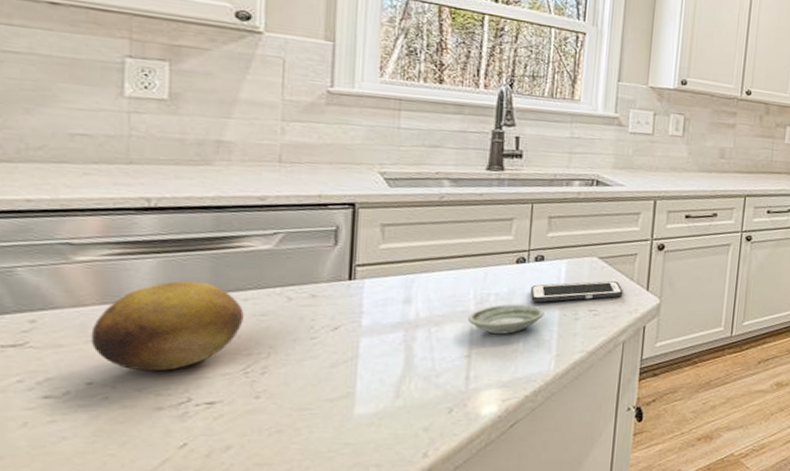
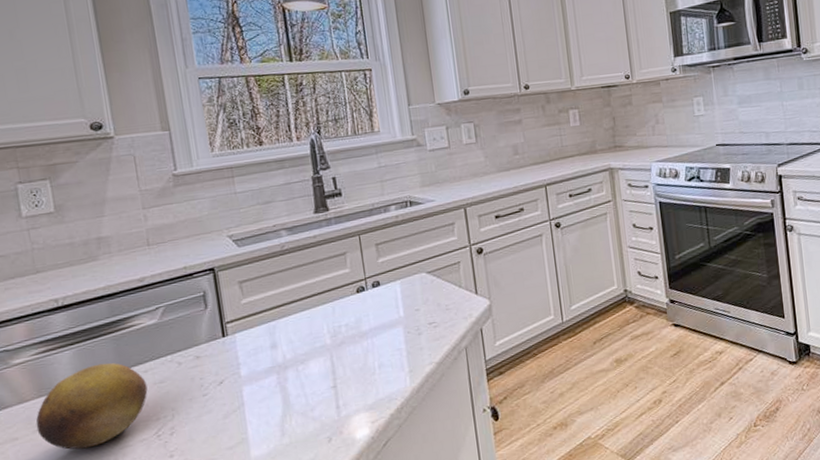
saucer: present [468,304,545,335] -> none [327,328,391,362]
cell phone: present [530,281,623,303] -> none [374,291,456,326]

